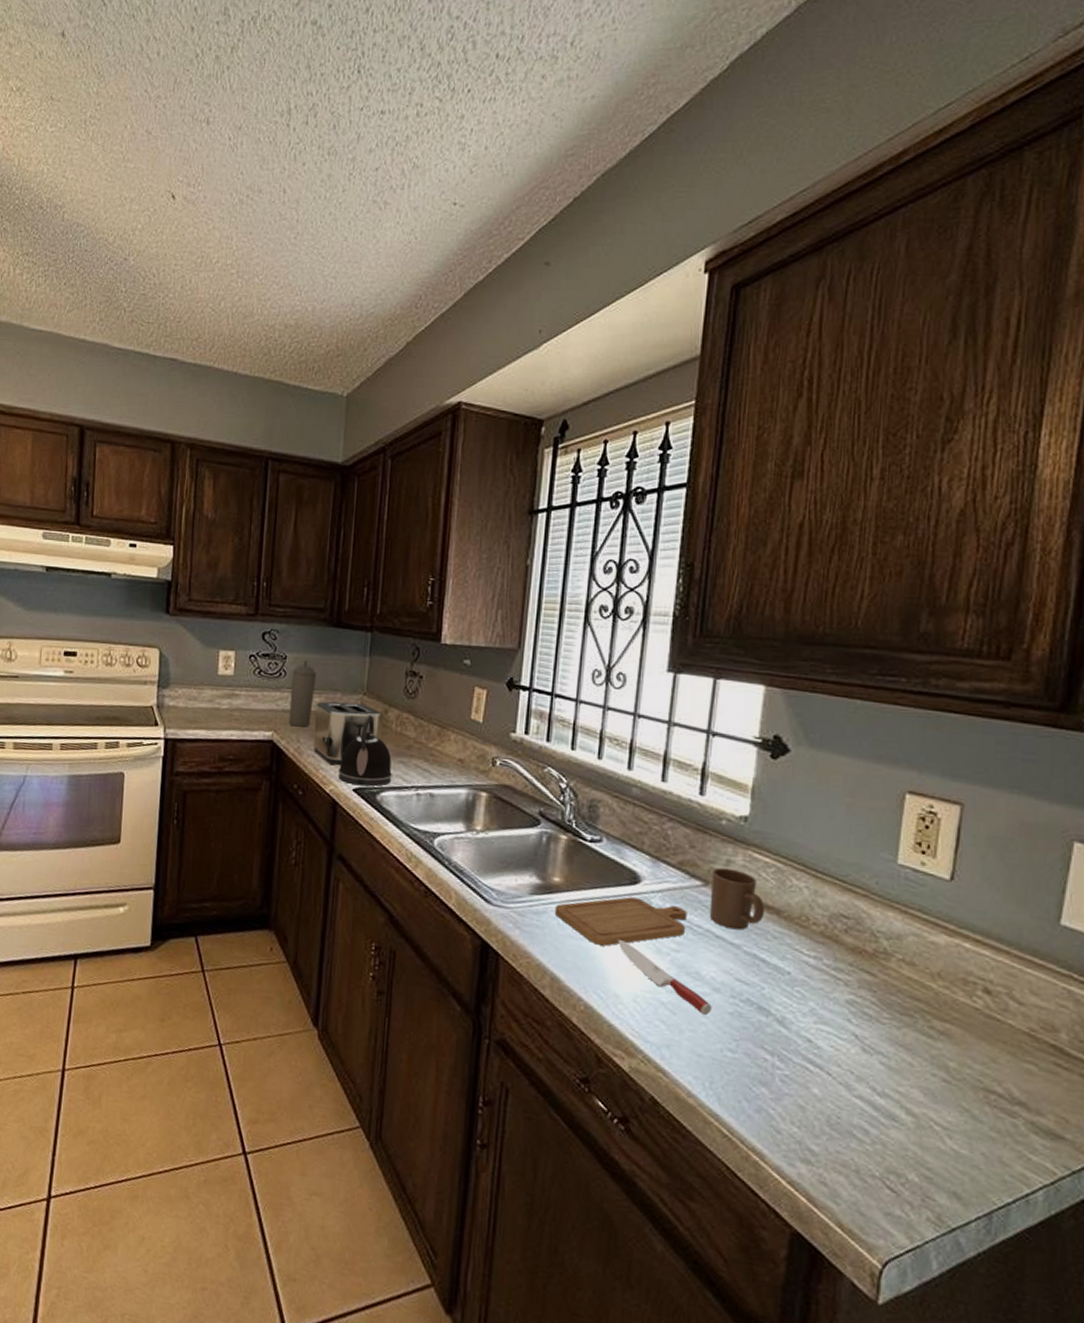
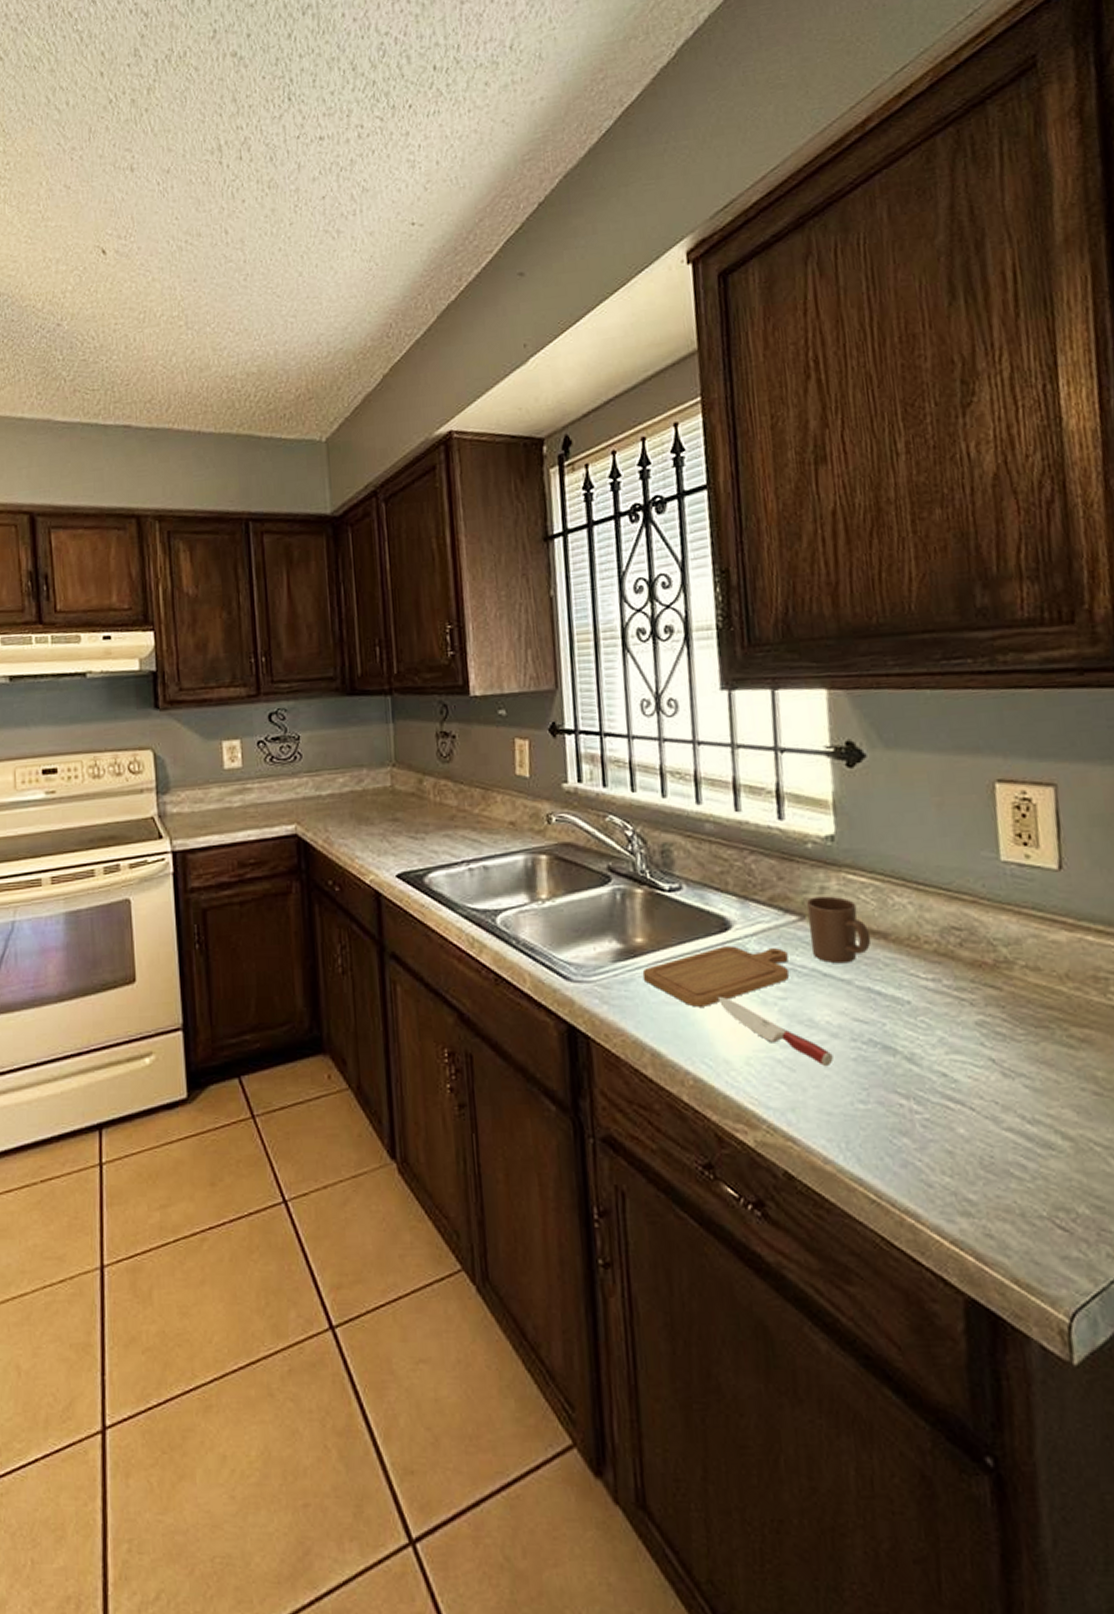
canister: present [288,661,317,727] -> none [308,738,338,815]
toaster: present [313,701,384,766] -> none [340,776,421,852]
kettle: present [338,715,392,787] -> none [376,788,438,870]

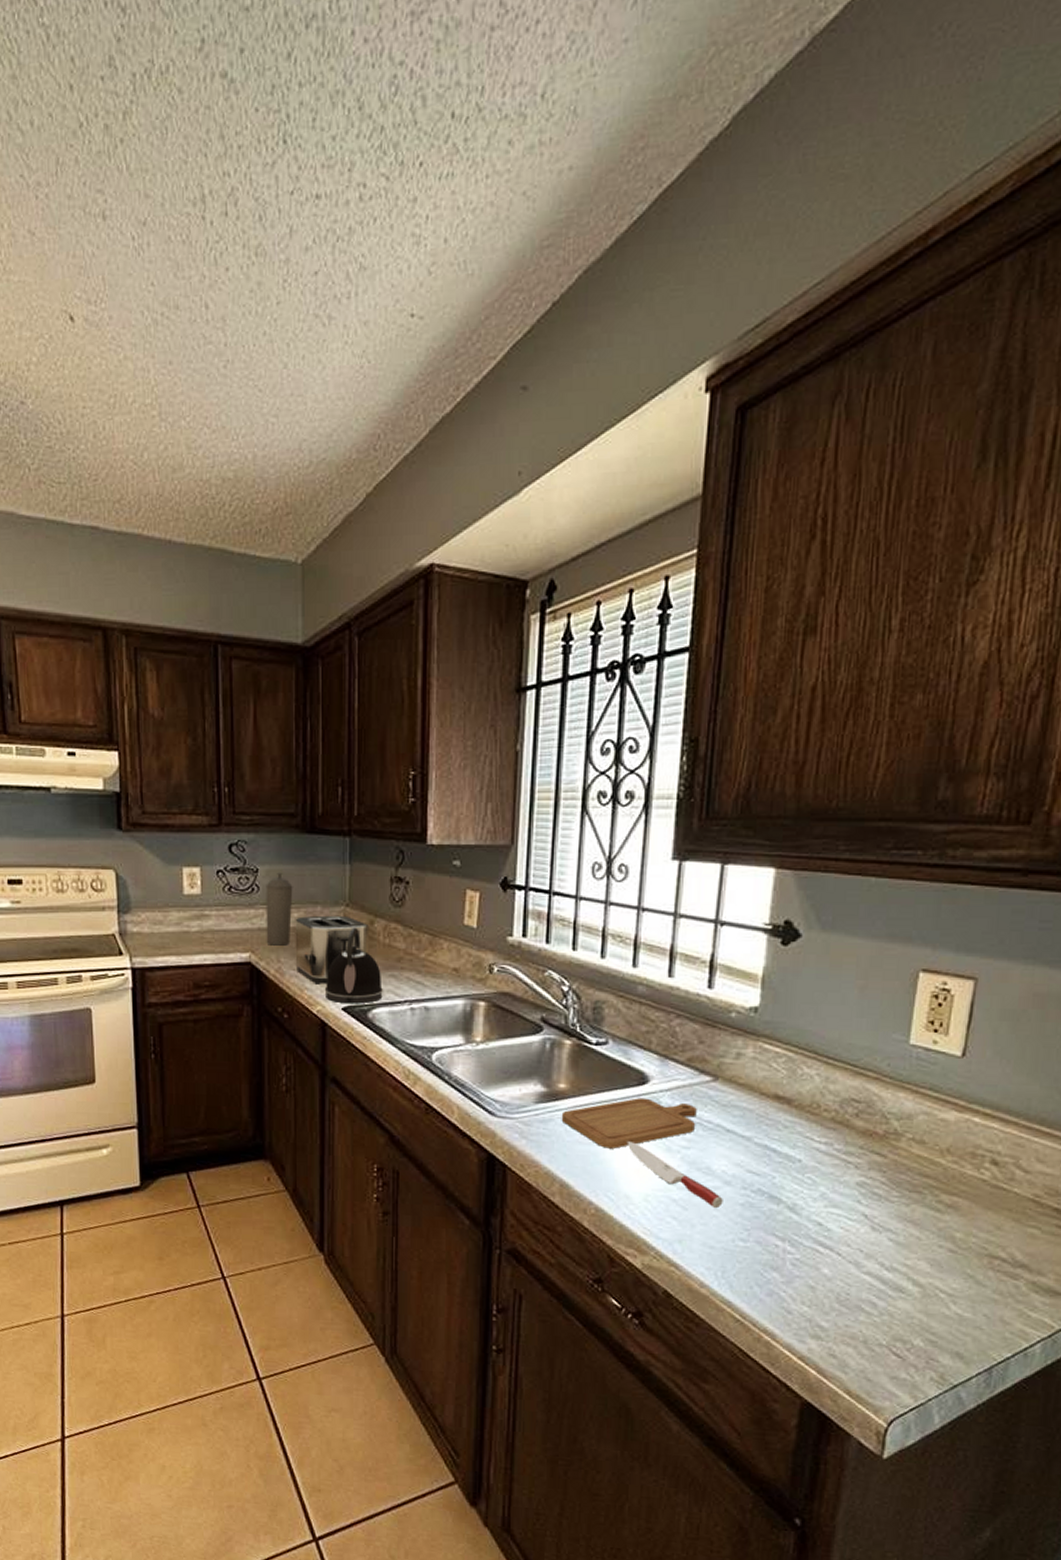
canister: none [308,738,338,815] -> present [265,873,293,946]
toaster: none [340,776,421,852] -> present [295,915,370,985]
kettle: none [376,788,438,870] -> present [324,927,383,1004]
mug: present [806,896,871,964] -> none [719,1061,776,1123]

